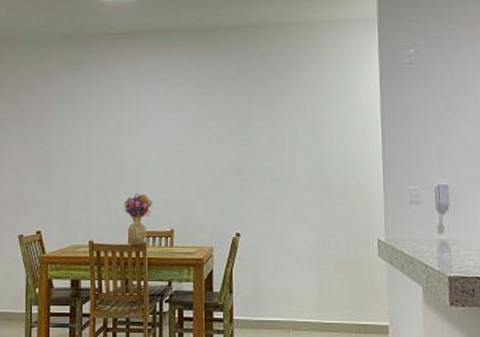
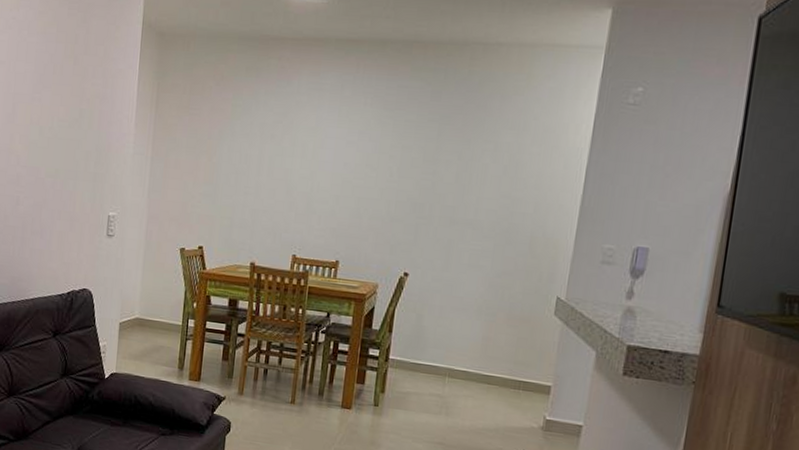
flower arrangement: present [123,191,154,248] -> none [288,216,321,275]

